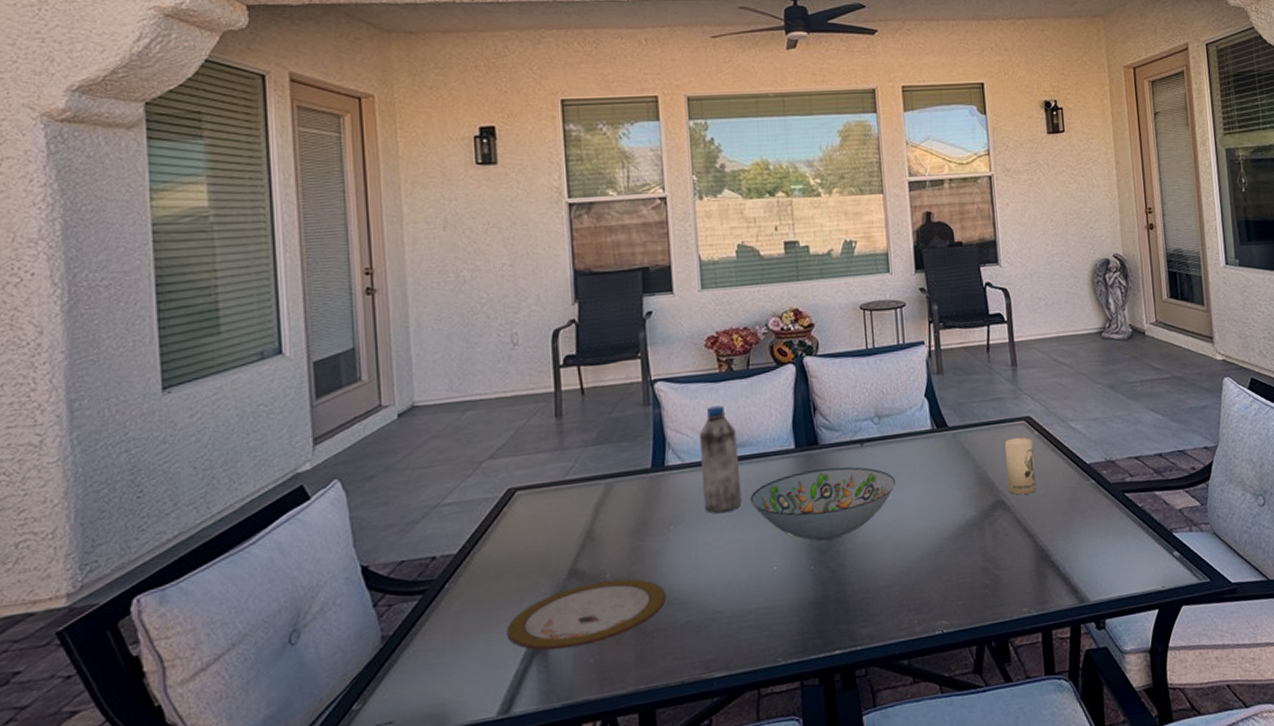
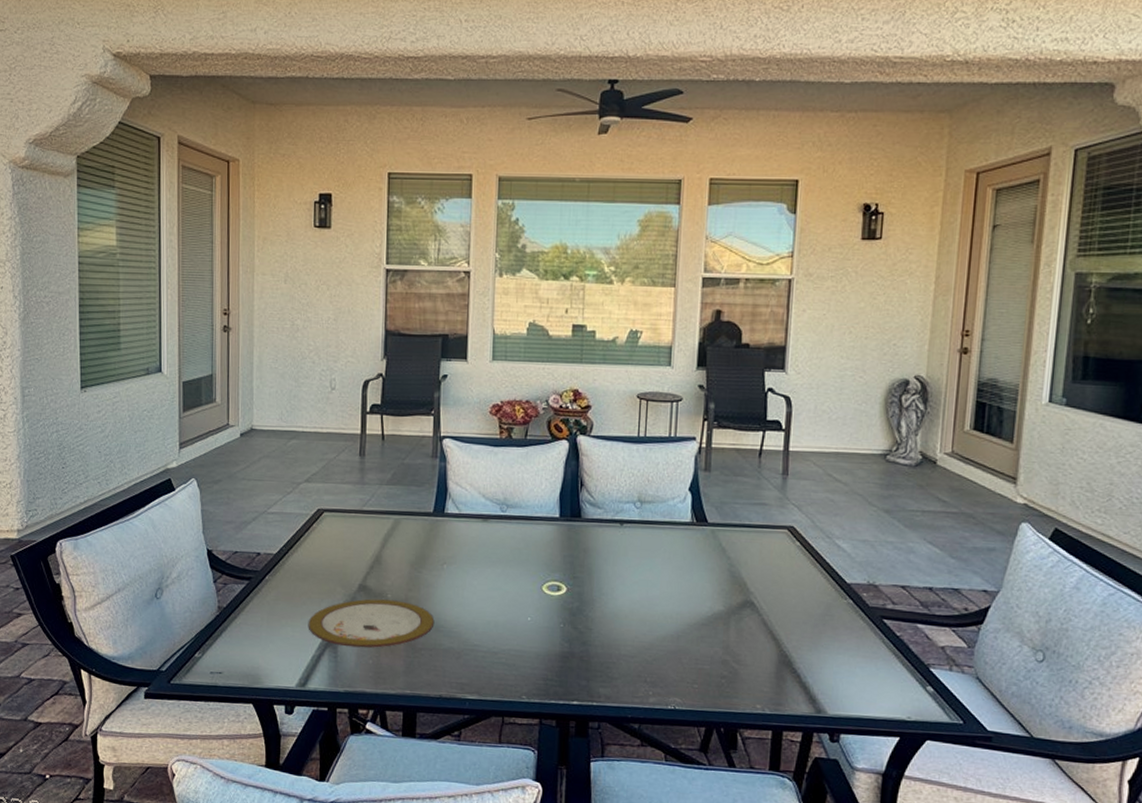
water bottle: present [698,405,742,514] -> none [474,467,509,563]
decorative bowl: present [750,467,897,541] -> none [514,539,650,605]
candle: present [1004,437,1036,495] -> none [759,544,792,600]

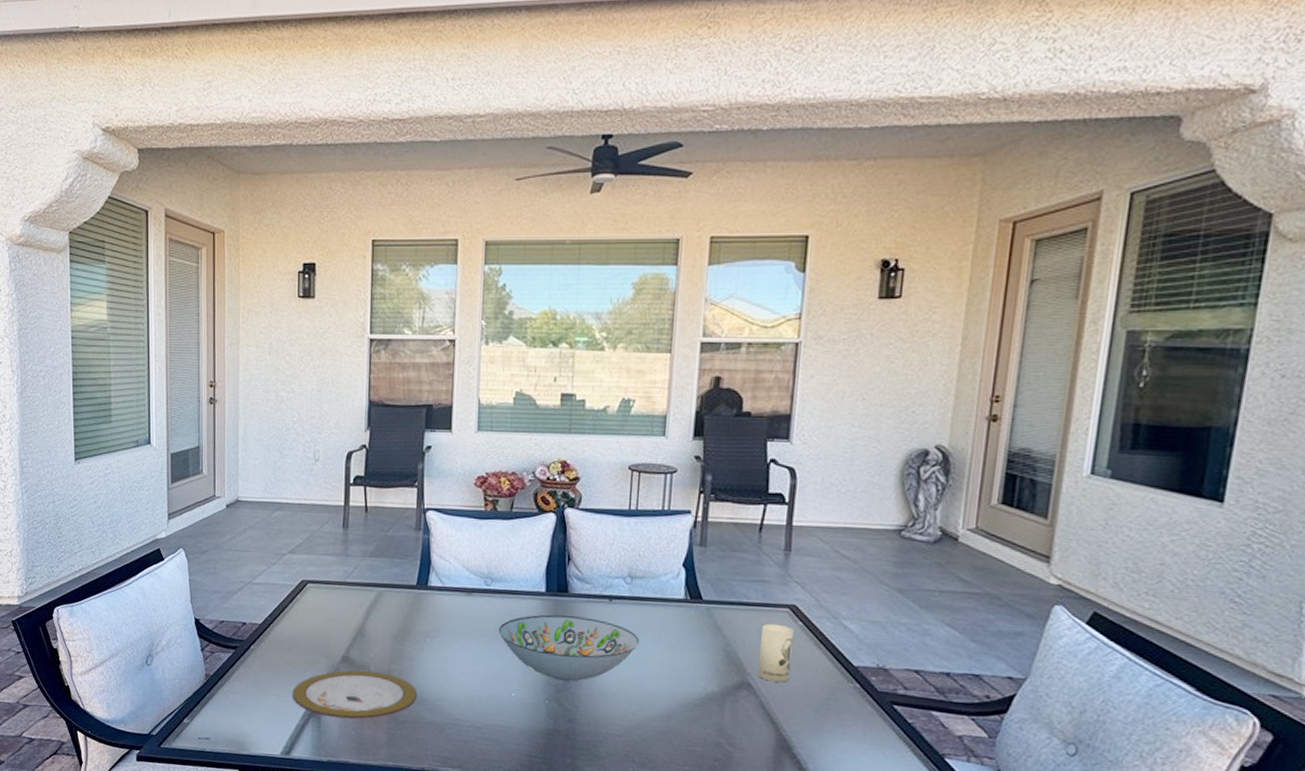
decorative bowl: none [514,539,650,605] -> present [498,614,640,682]
candle: none [759,544,792,600] -> present [757,623,794,683]

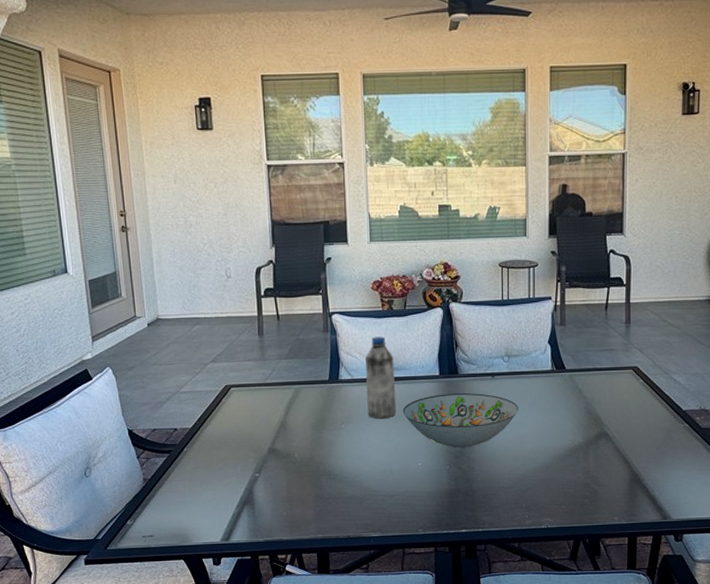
plate: present [292,670,417,719] -> none [226,459,338,503]
water bottle: none [458,540,493,637] -> present [365,336,397,419]
candle: present [757,623,794,683] -> none [612,383,637,430]

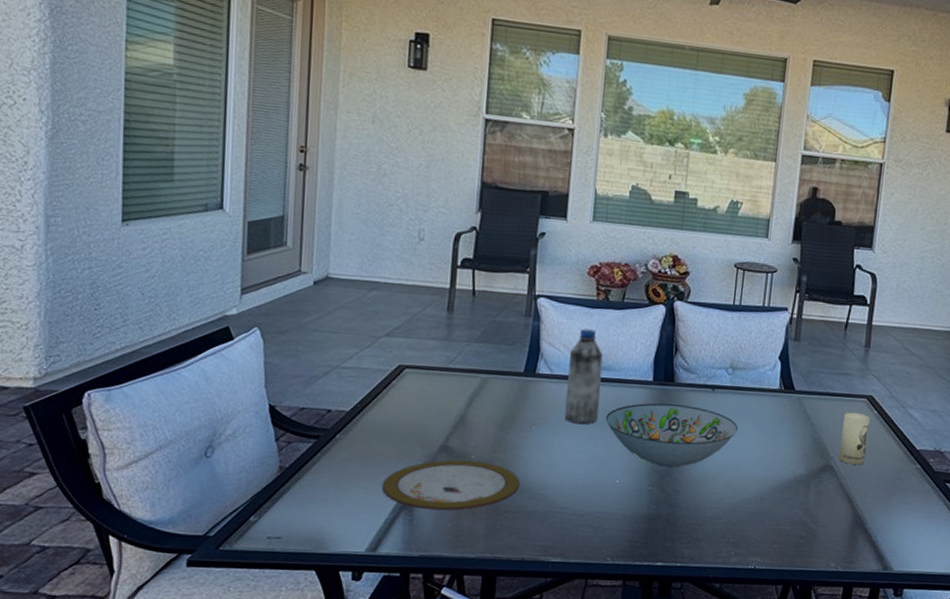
plate: none [226,459,338,503] -> present [382,460,520,511]
candle: none [612,383,637,430] -> present [838,412,870,465]

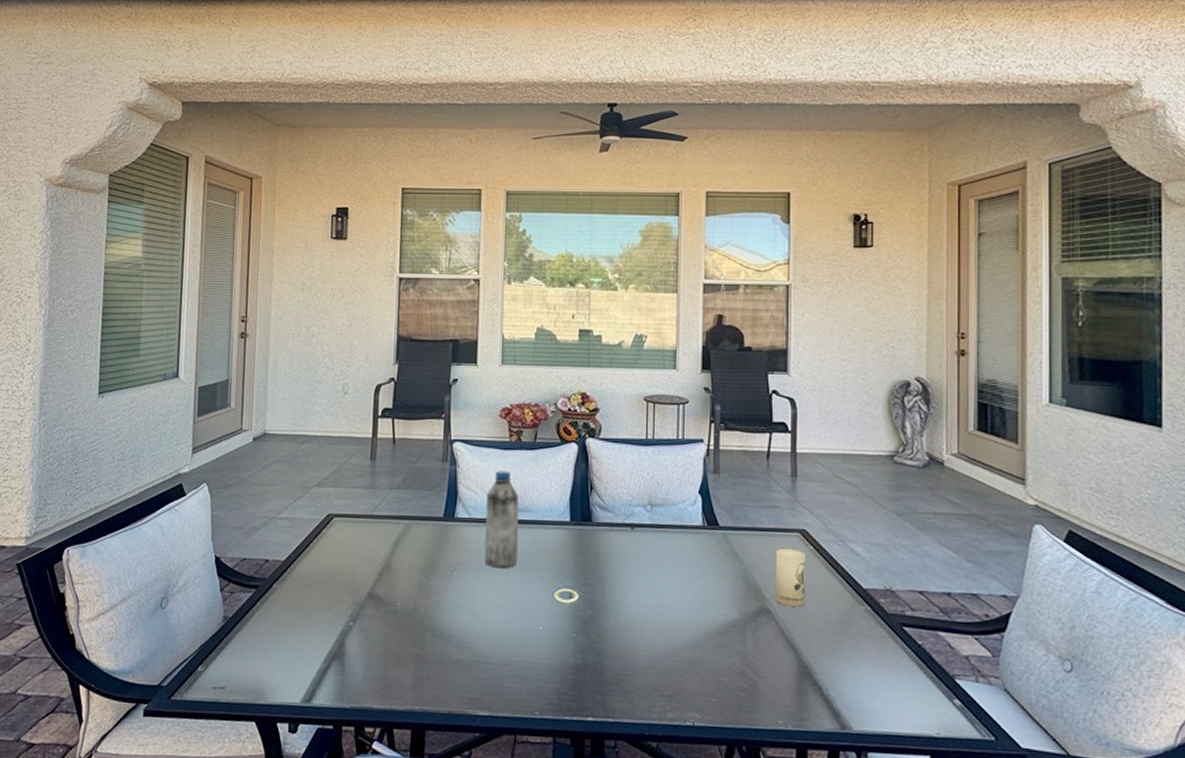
plate: present [382,460,520,511] -> none [314,607,445,660]
decorative bowl: present [605,403,739,468] -> none [525,544,663,613]

